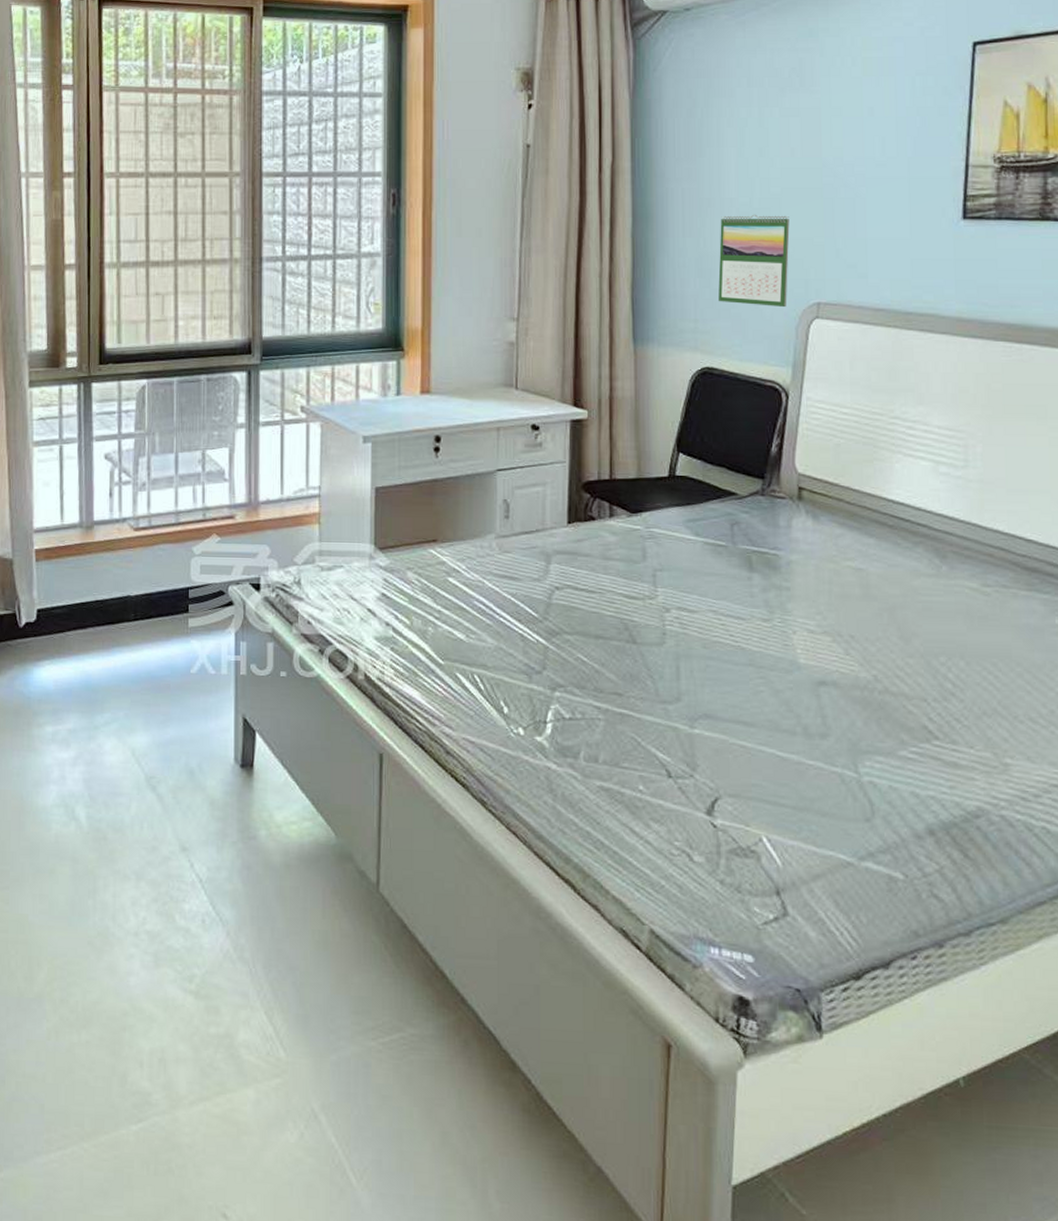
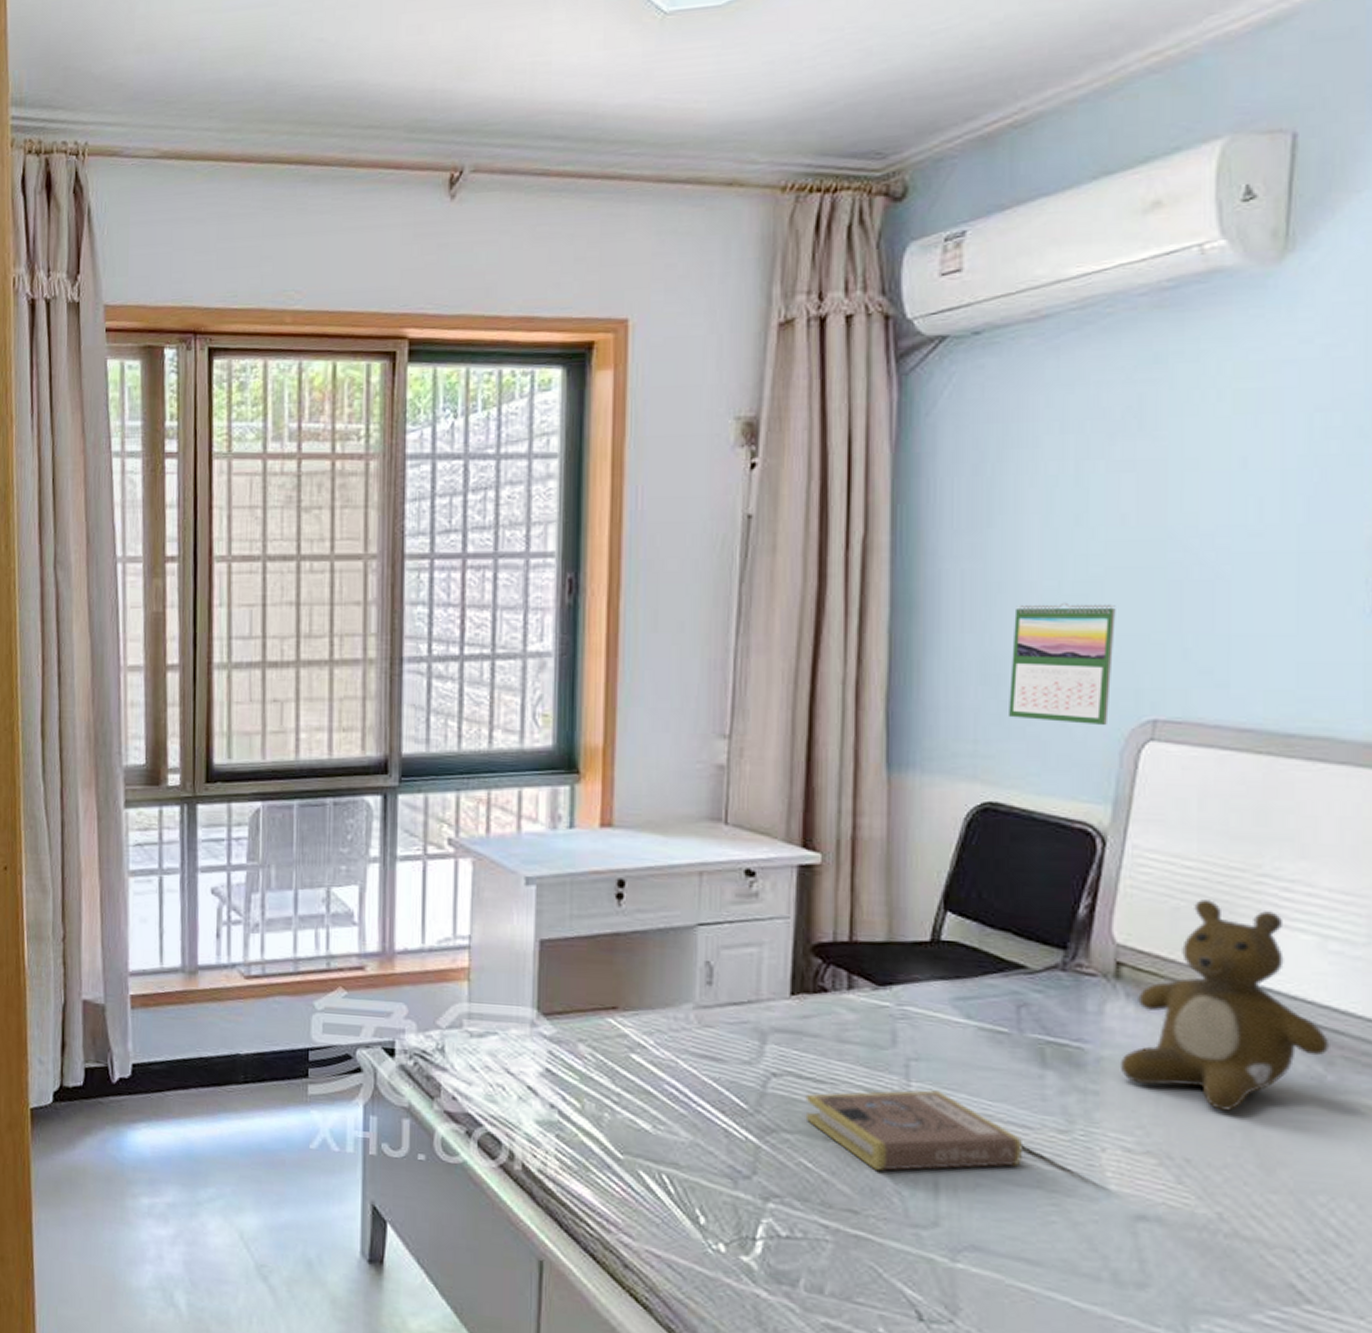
book: none [581,593,739,660] -> present [805,1089,1024,1171]
teddy bear: none [803,437,943,597] -> present [1119,899,1330,1111]

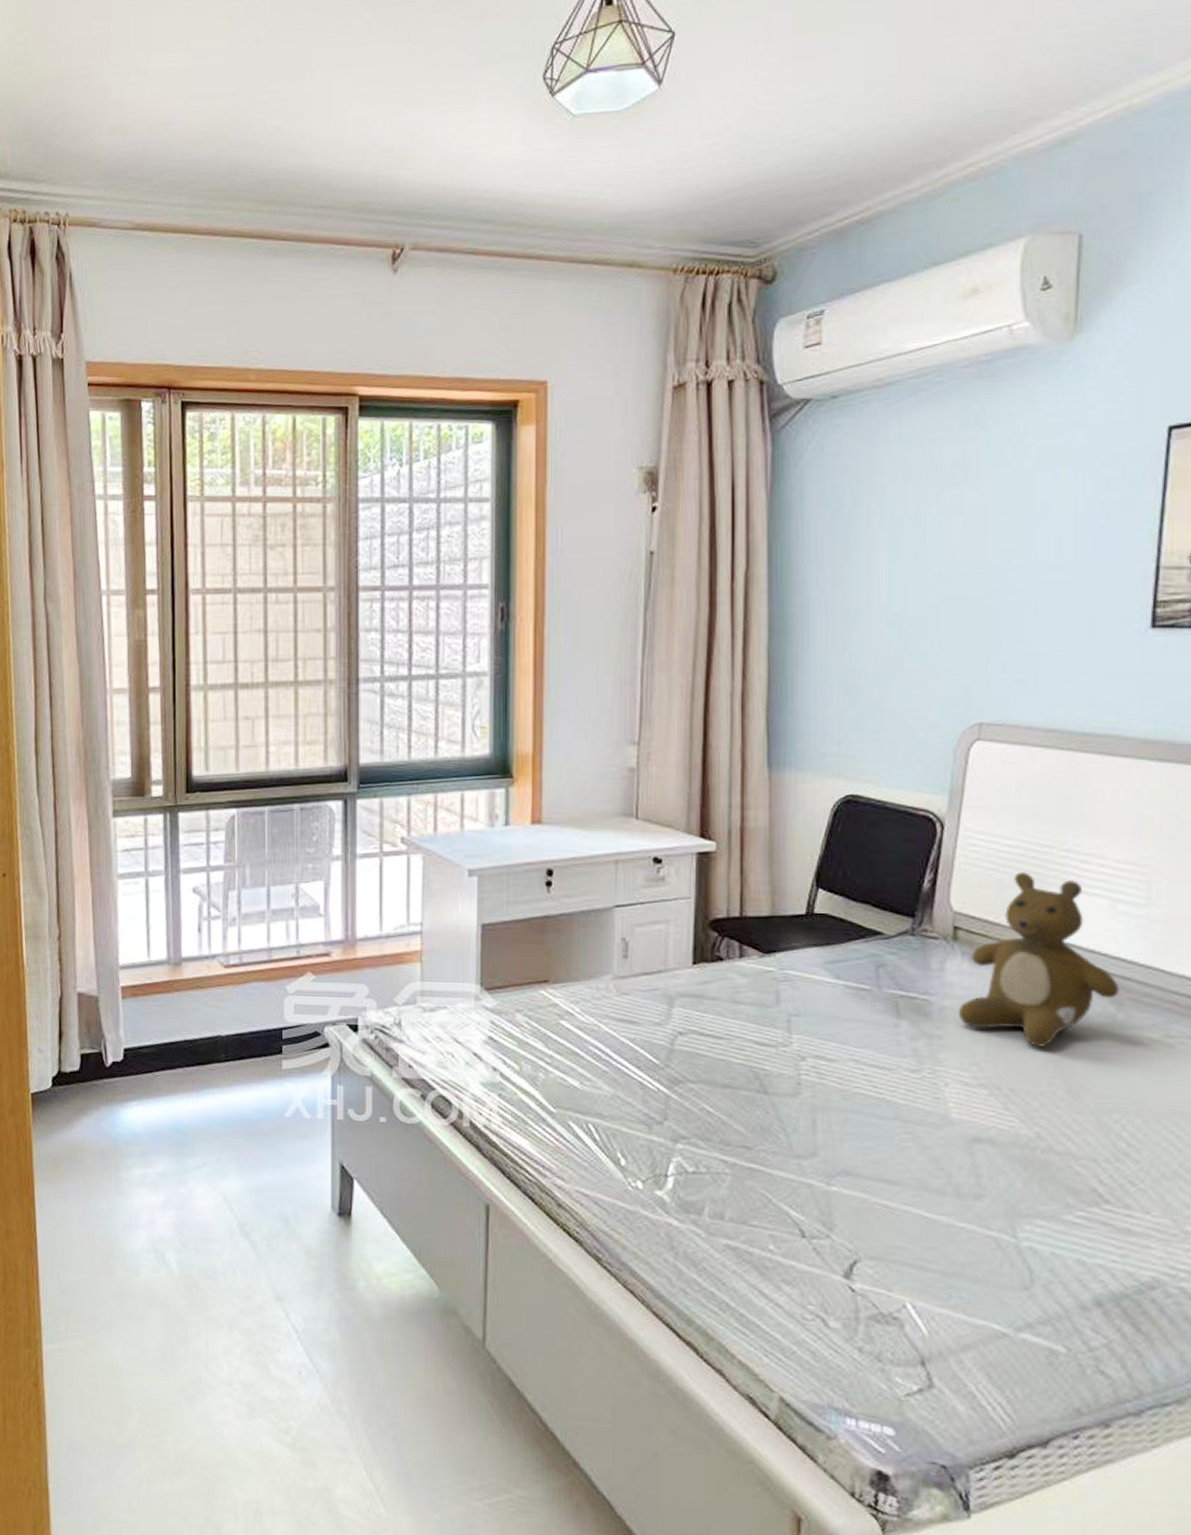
book: present [805,1089,1024,1171] -> none [706,1041,883,1111]
calendar: present [1009,602,1116,726] -> none [865,625,948,729]

